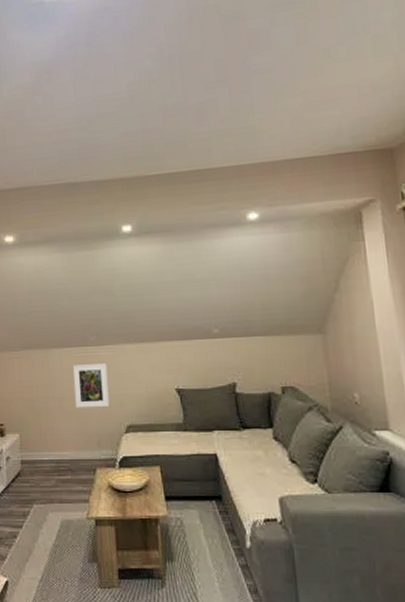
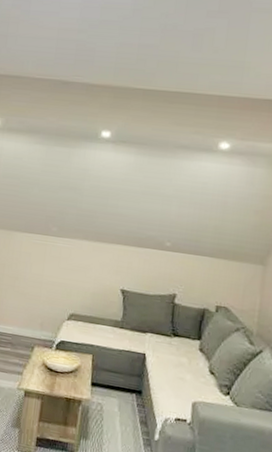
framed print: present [72,363,110,408] -> none [26,250,62,294]

